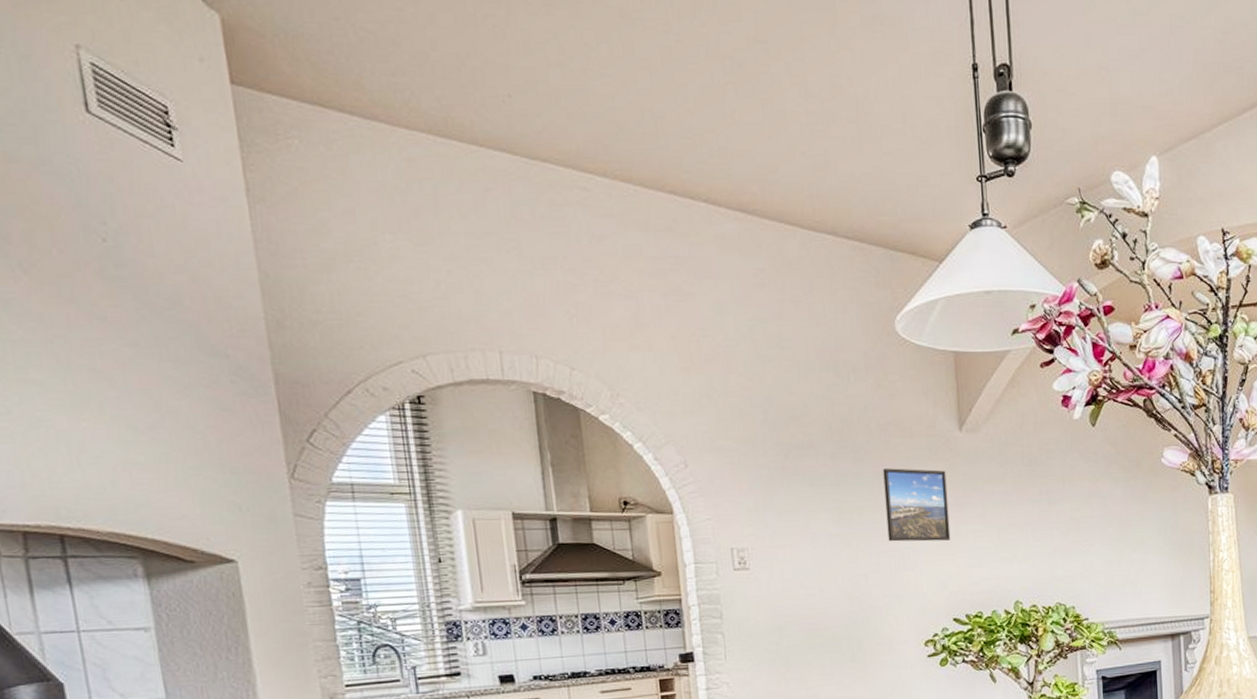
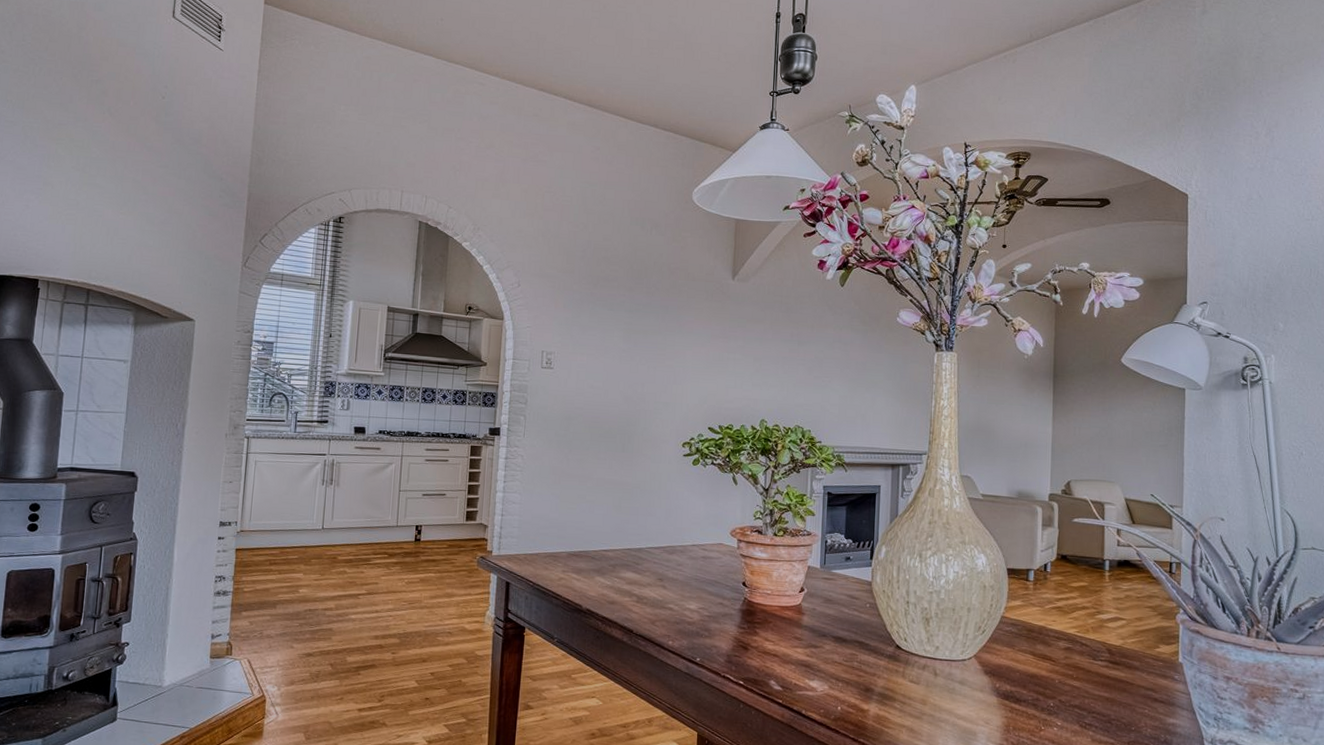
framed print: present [883,468,951,542] -> none [664,302,718,364]

